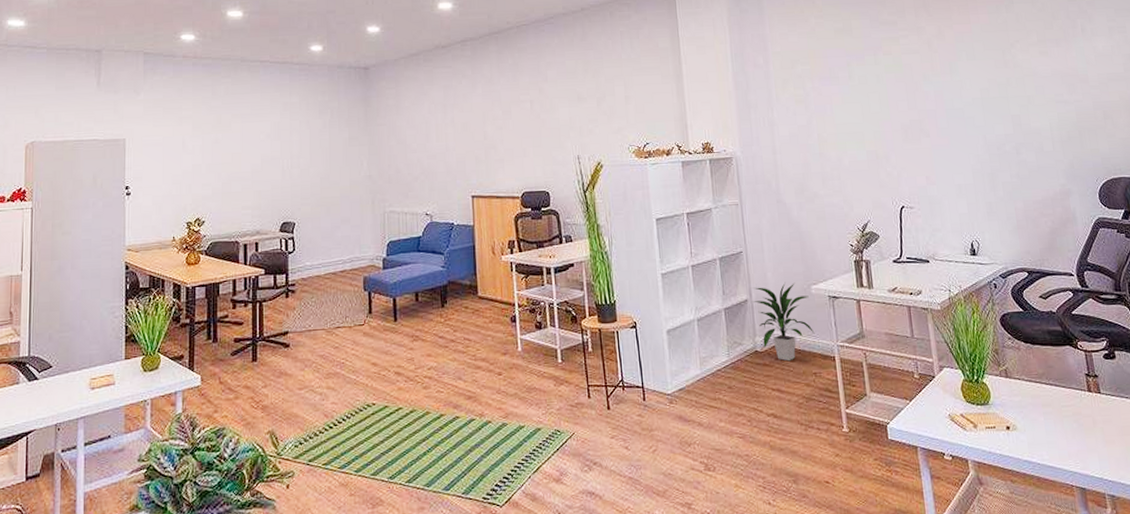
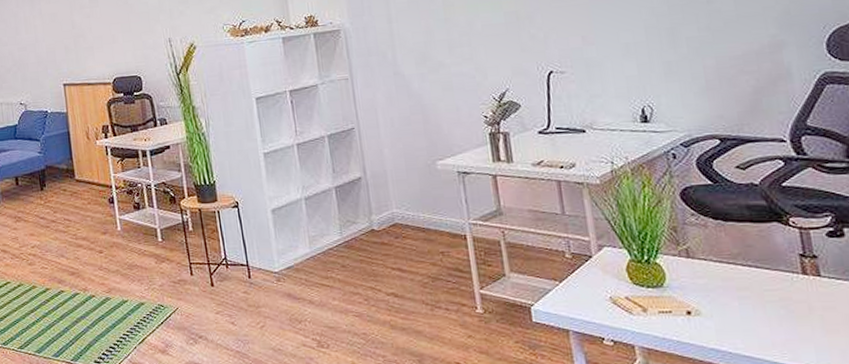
indoor plant: present [752,282,815,362] -> none [367,158,442,240]

